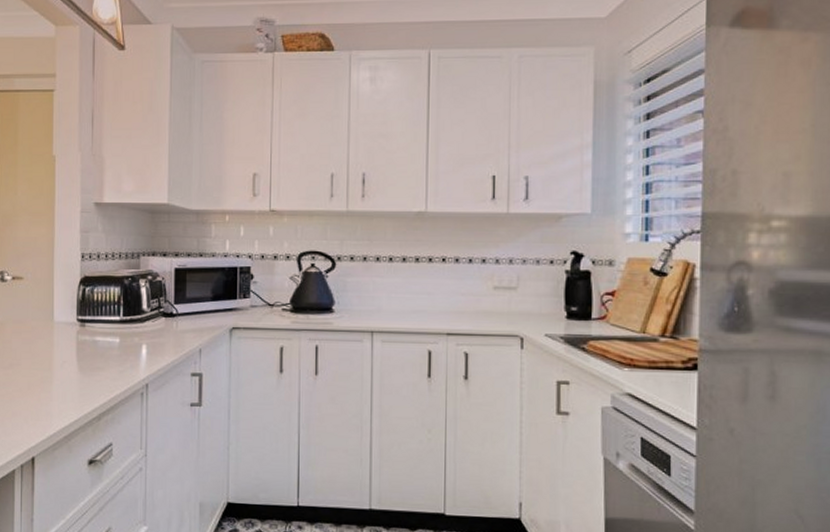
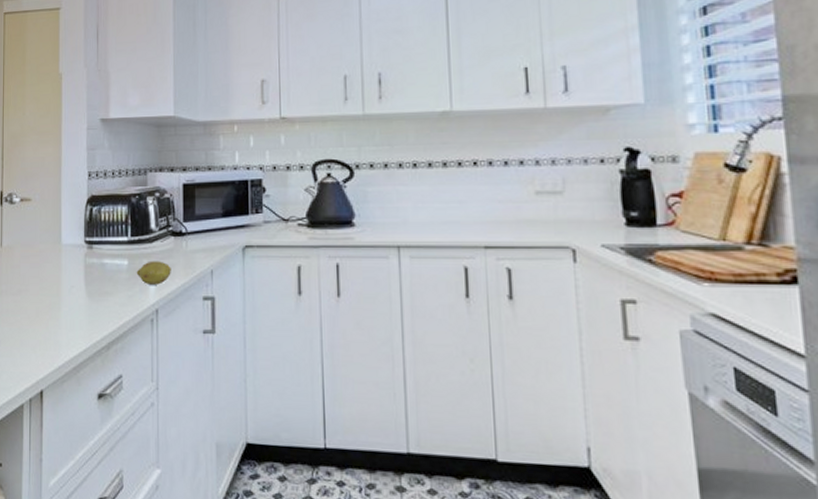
fruit: none [127,339,162,361] -> present [136,261,171,285]

